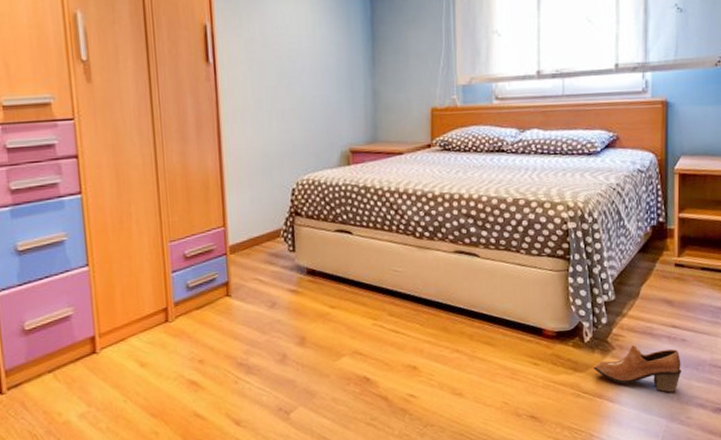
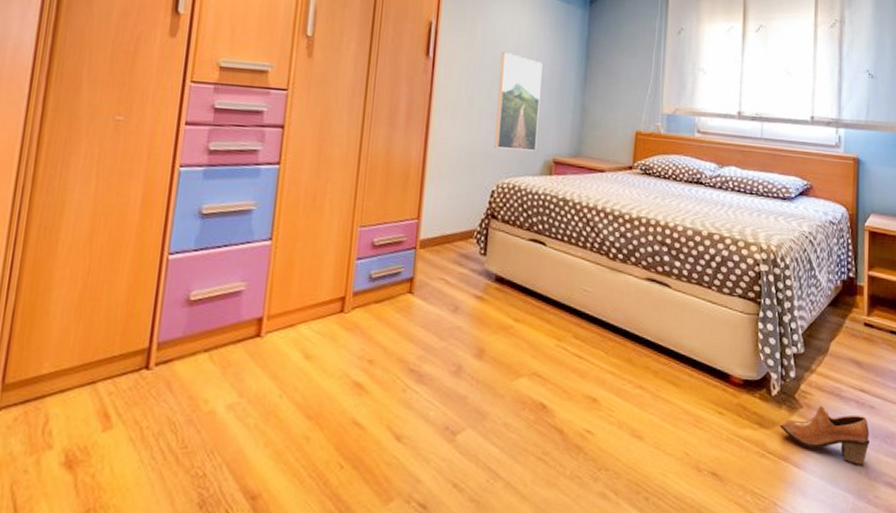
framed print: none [282,46,332,146] -> present [495,52,542,151]

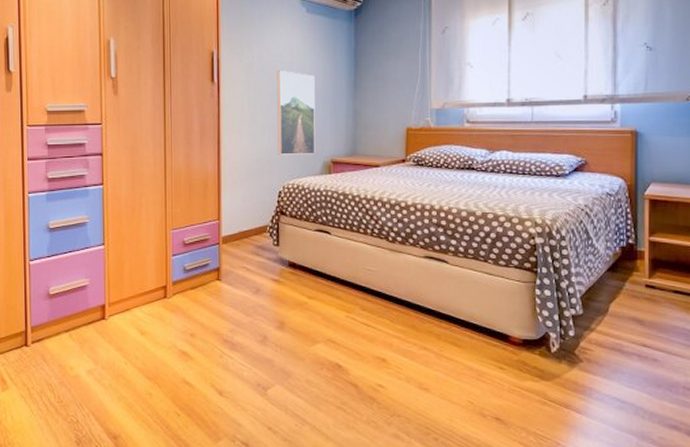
shoe: present [779,406,871,463] -> none [559,360,654,409]

